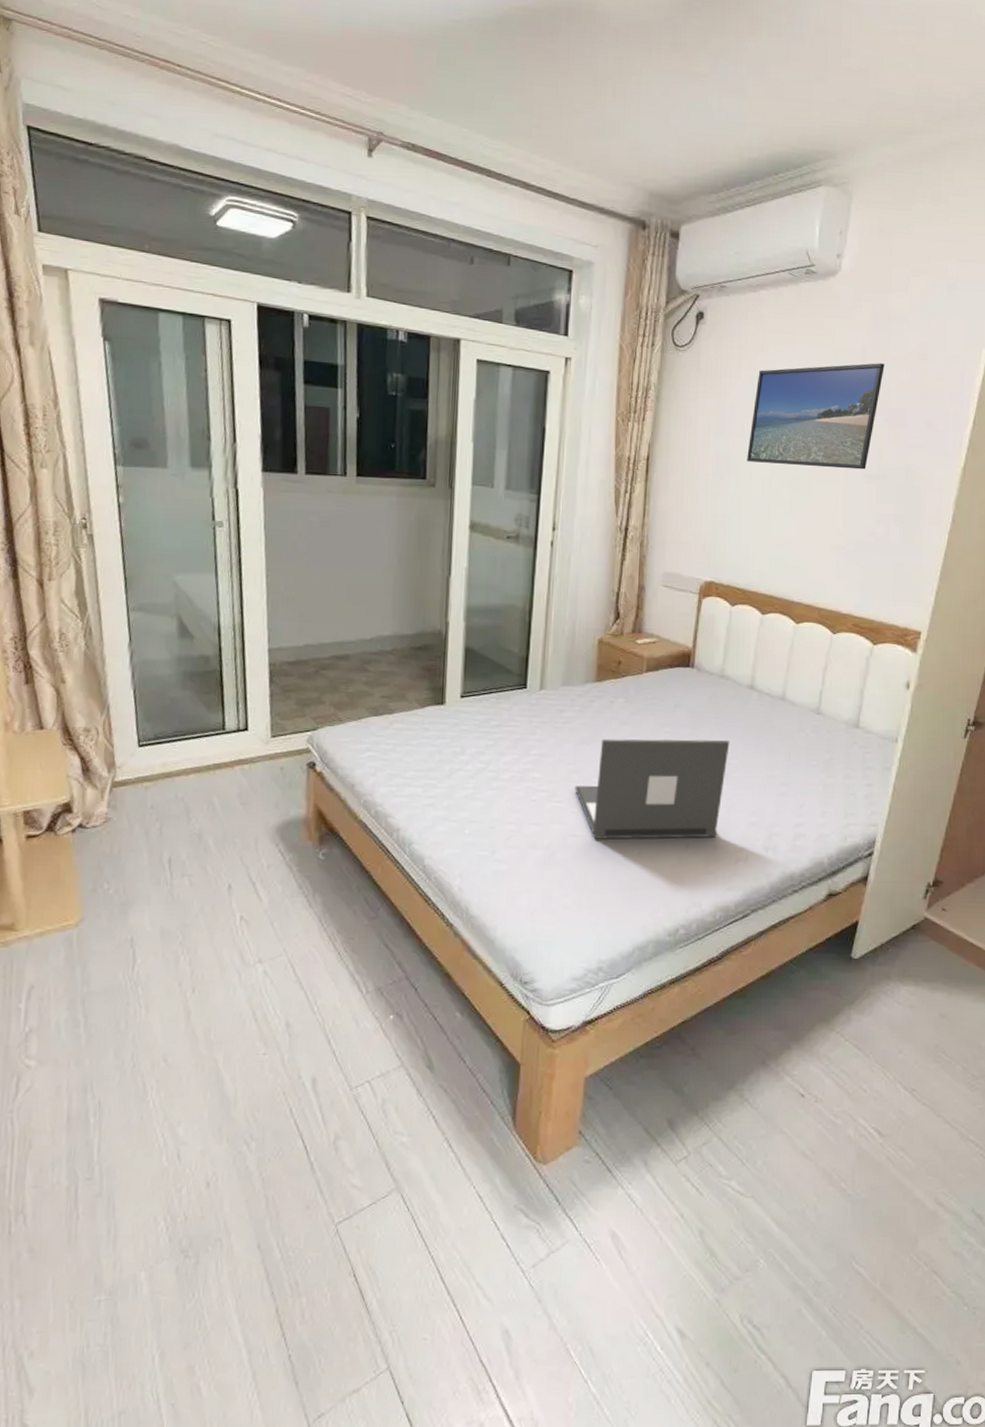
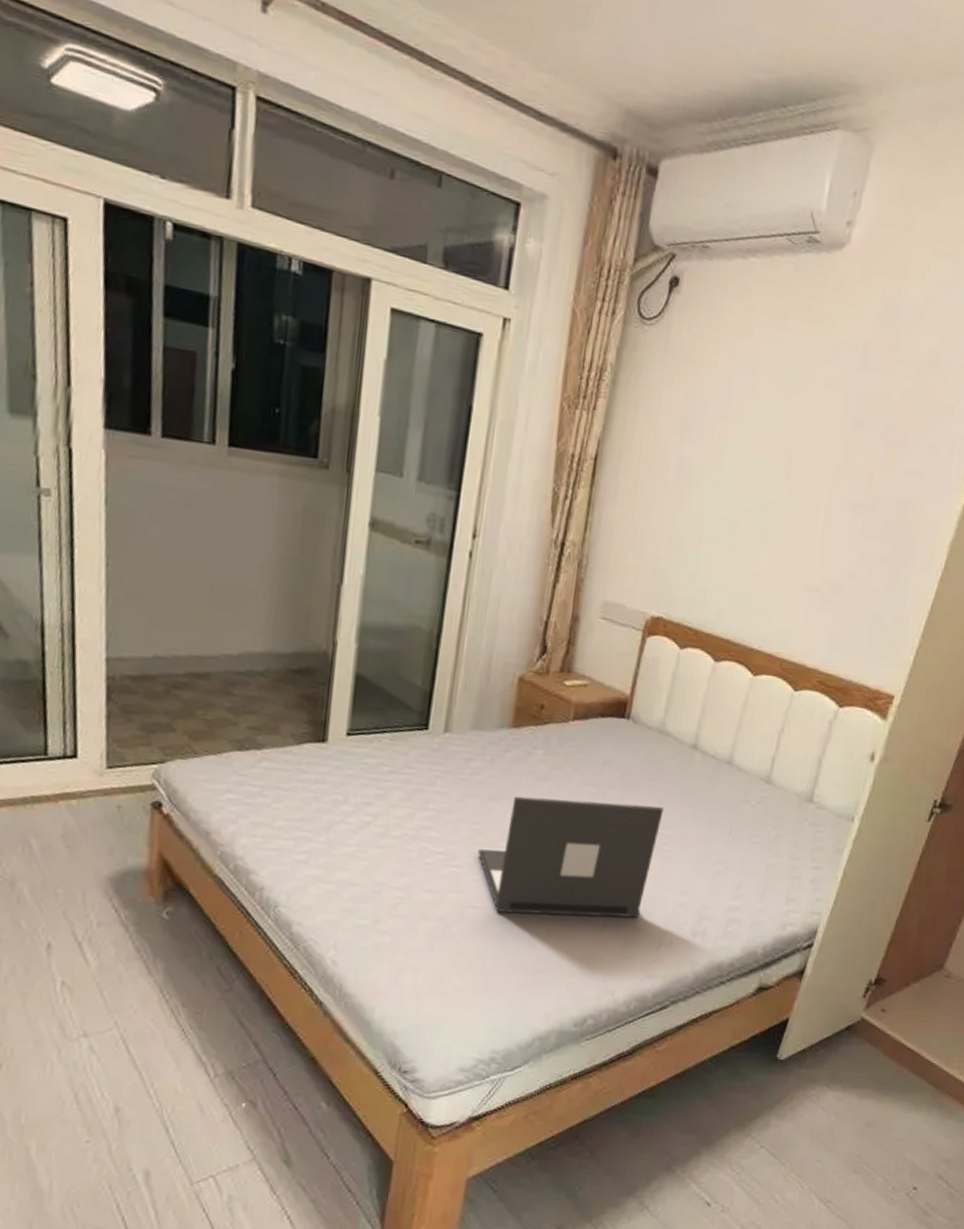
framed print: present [747,363,885,470] -> none [714,359,889,497]

